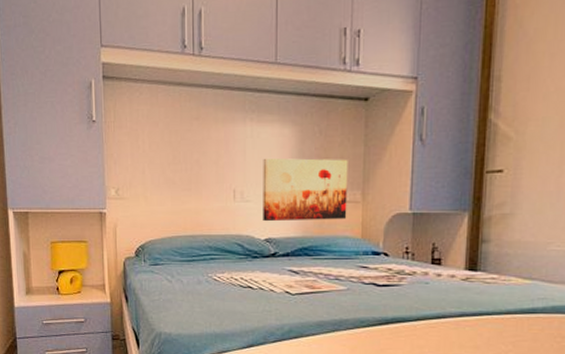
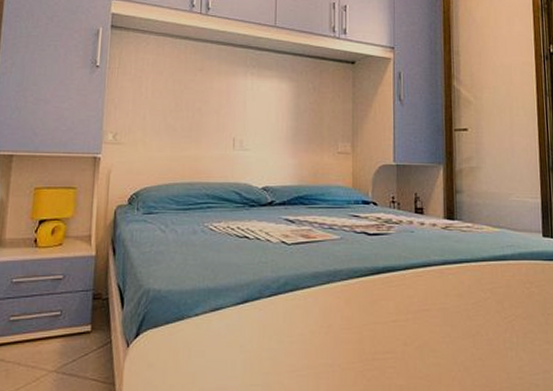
wall art: present [263,158,348,222] -> none [261,109,339,171]

